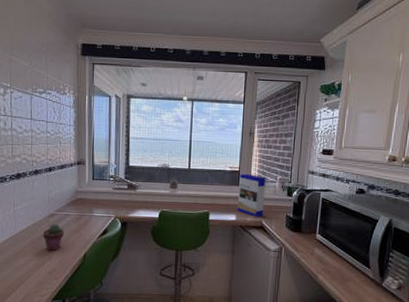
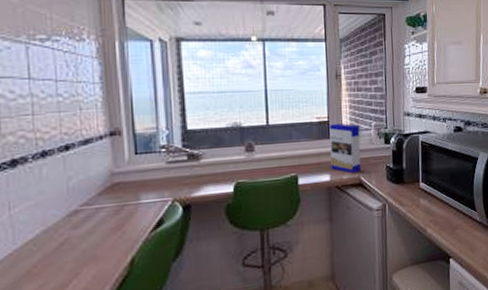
potted succulent: present [43,223,64,251] -> none [63,223,97,265]

